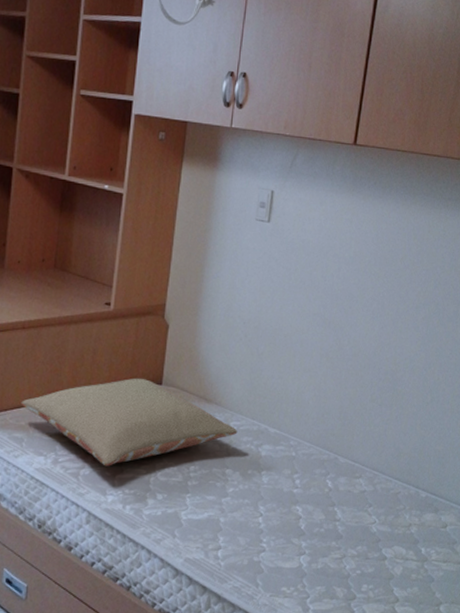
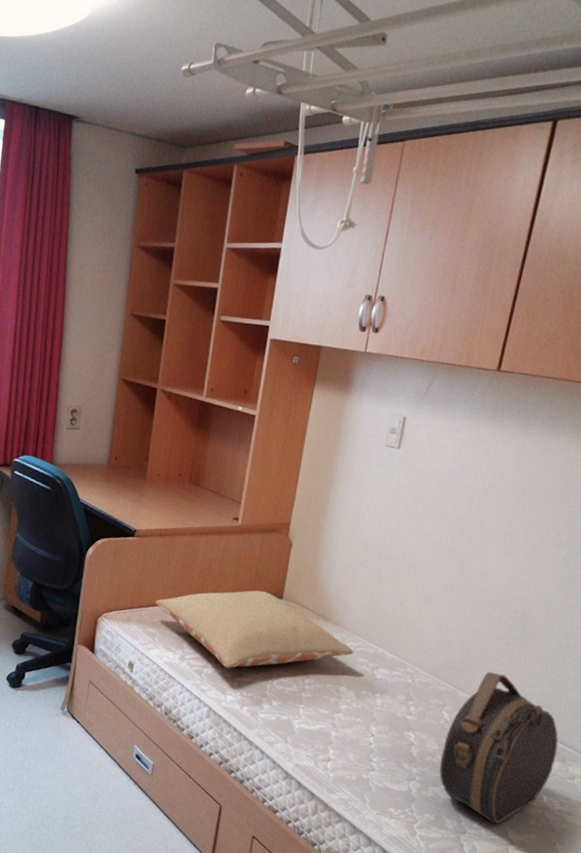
hat box: none [327,434,431,584] -> present [439,671,559,824]

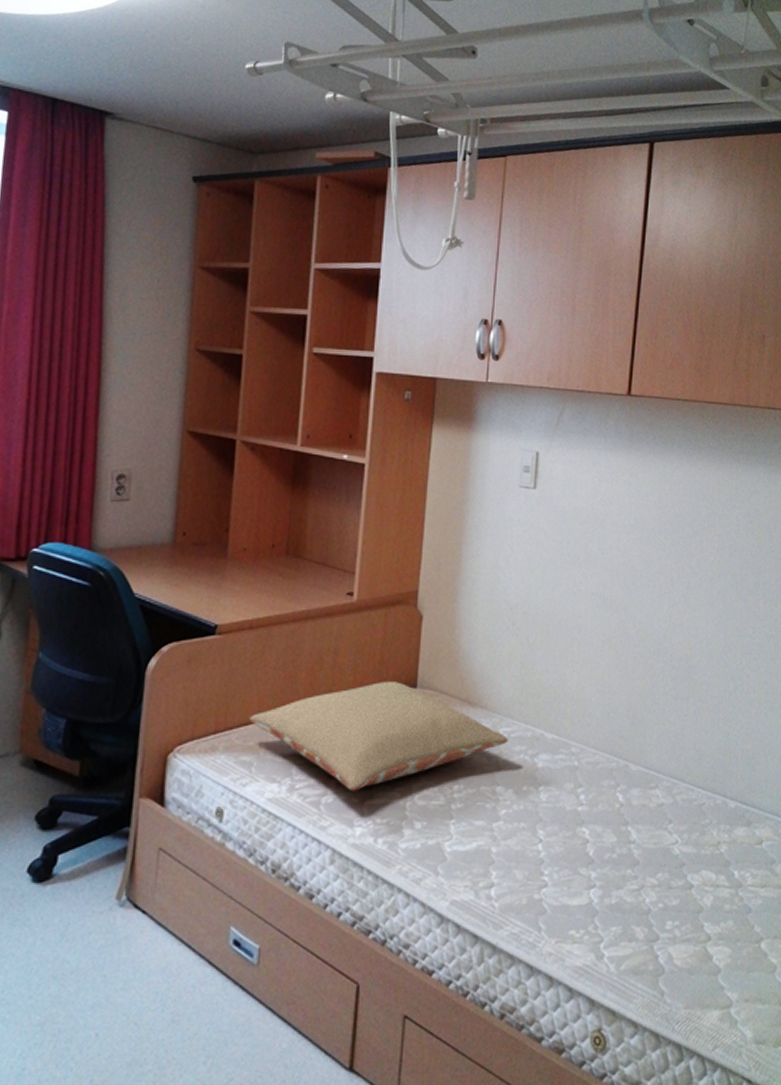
hat box: present [439,671,559,824] -> none [620,734,741,920]

